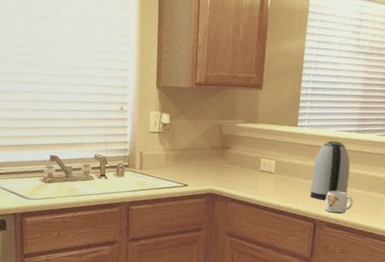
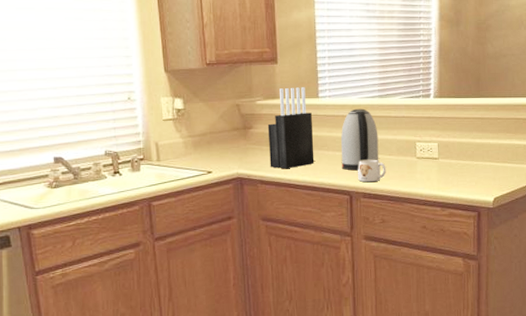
knife block: none [242,114,288,191] -> present [267,87,315,169]

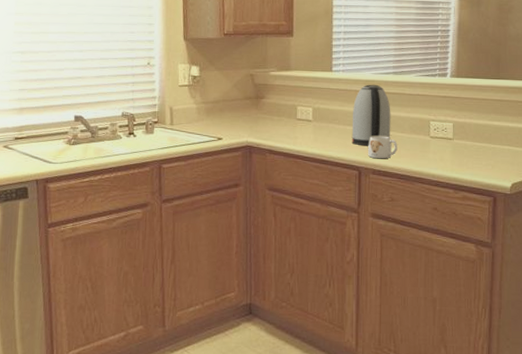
knife block: present [267,87,315,169] -> none [279,60,325,141]

